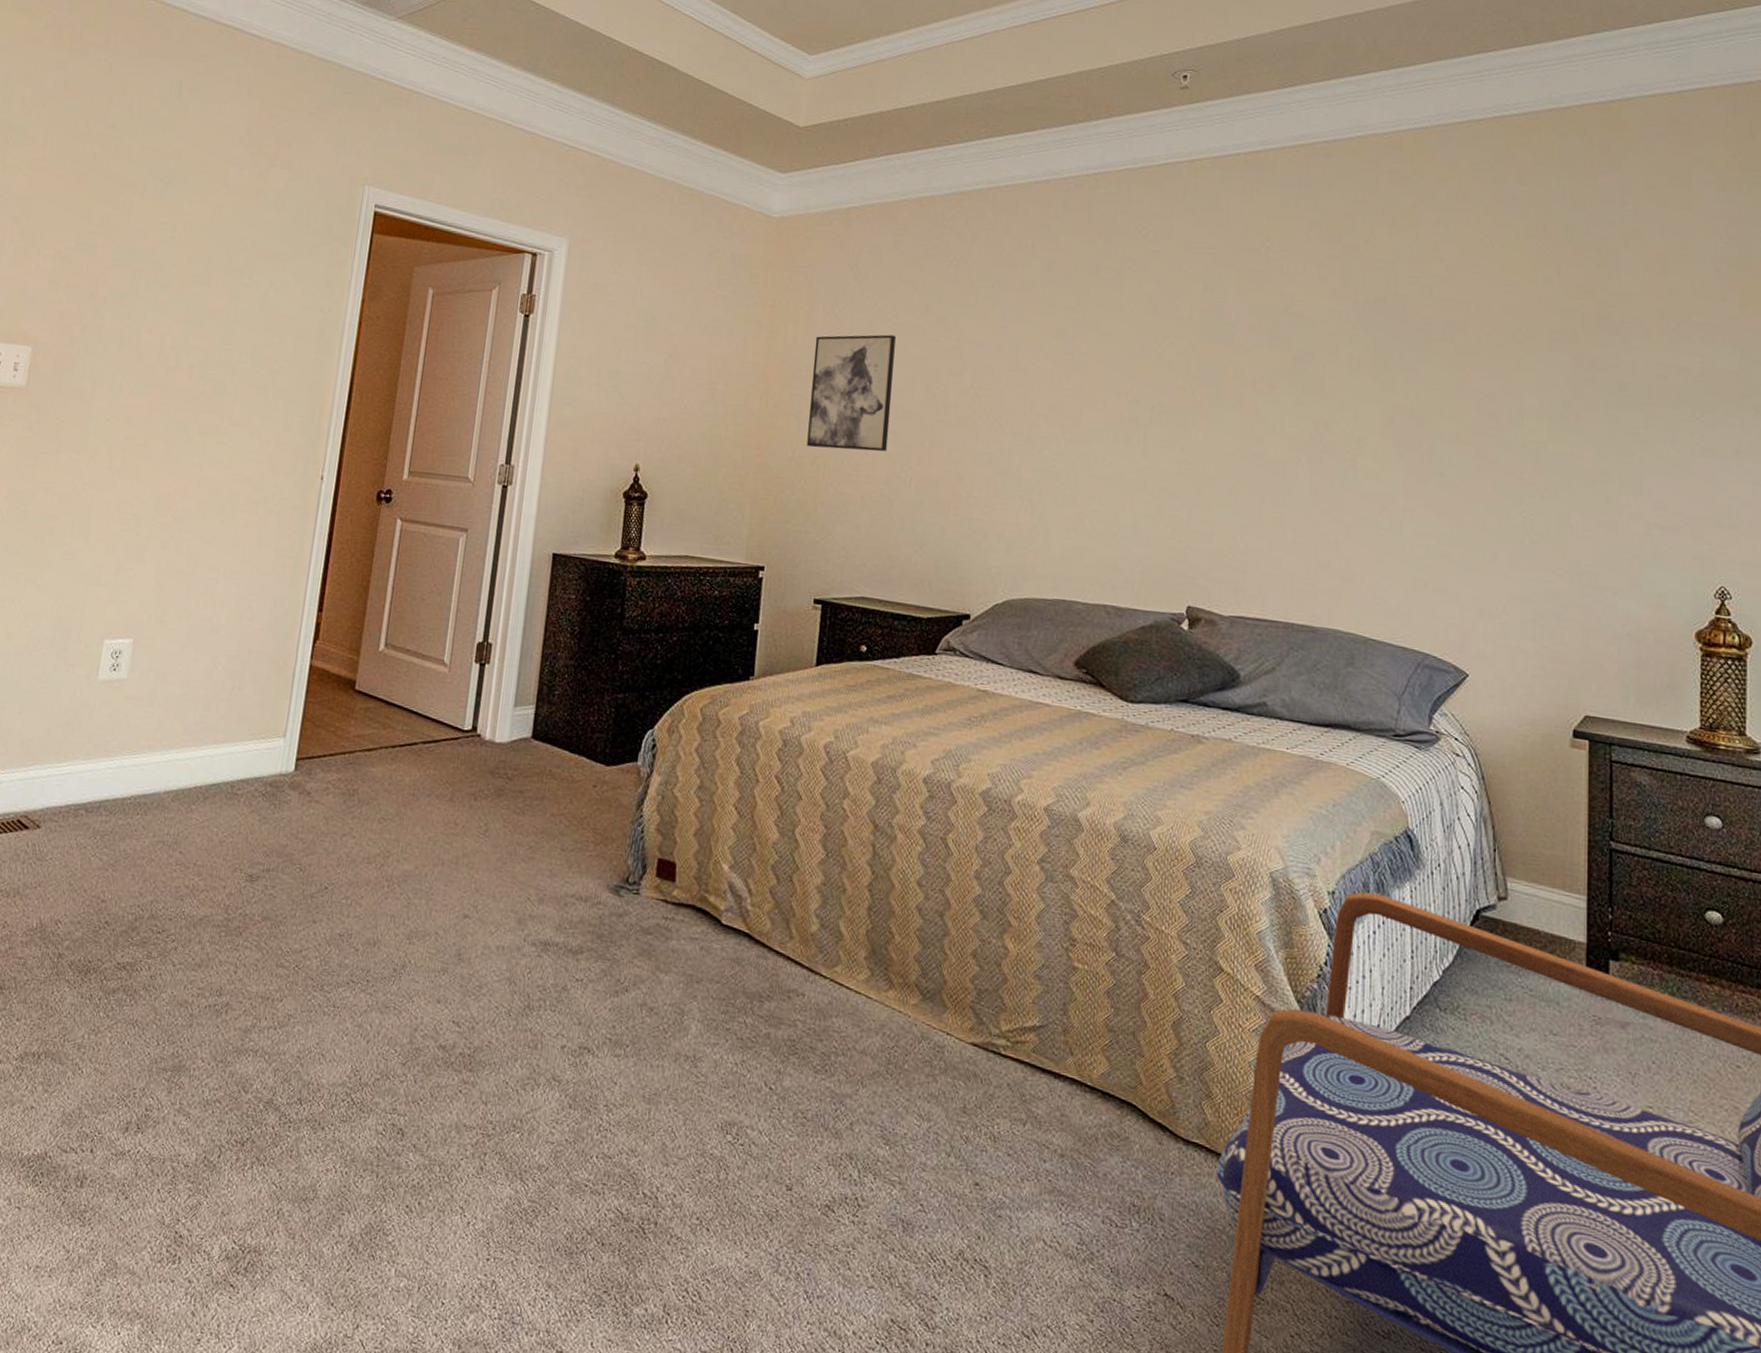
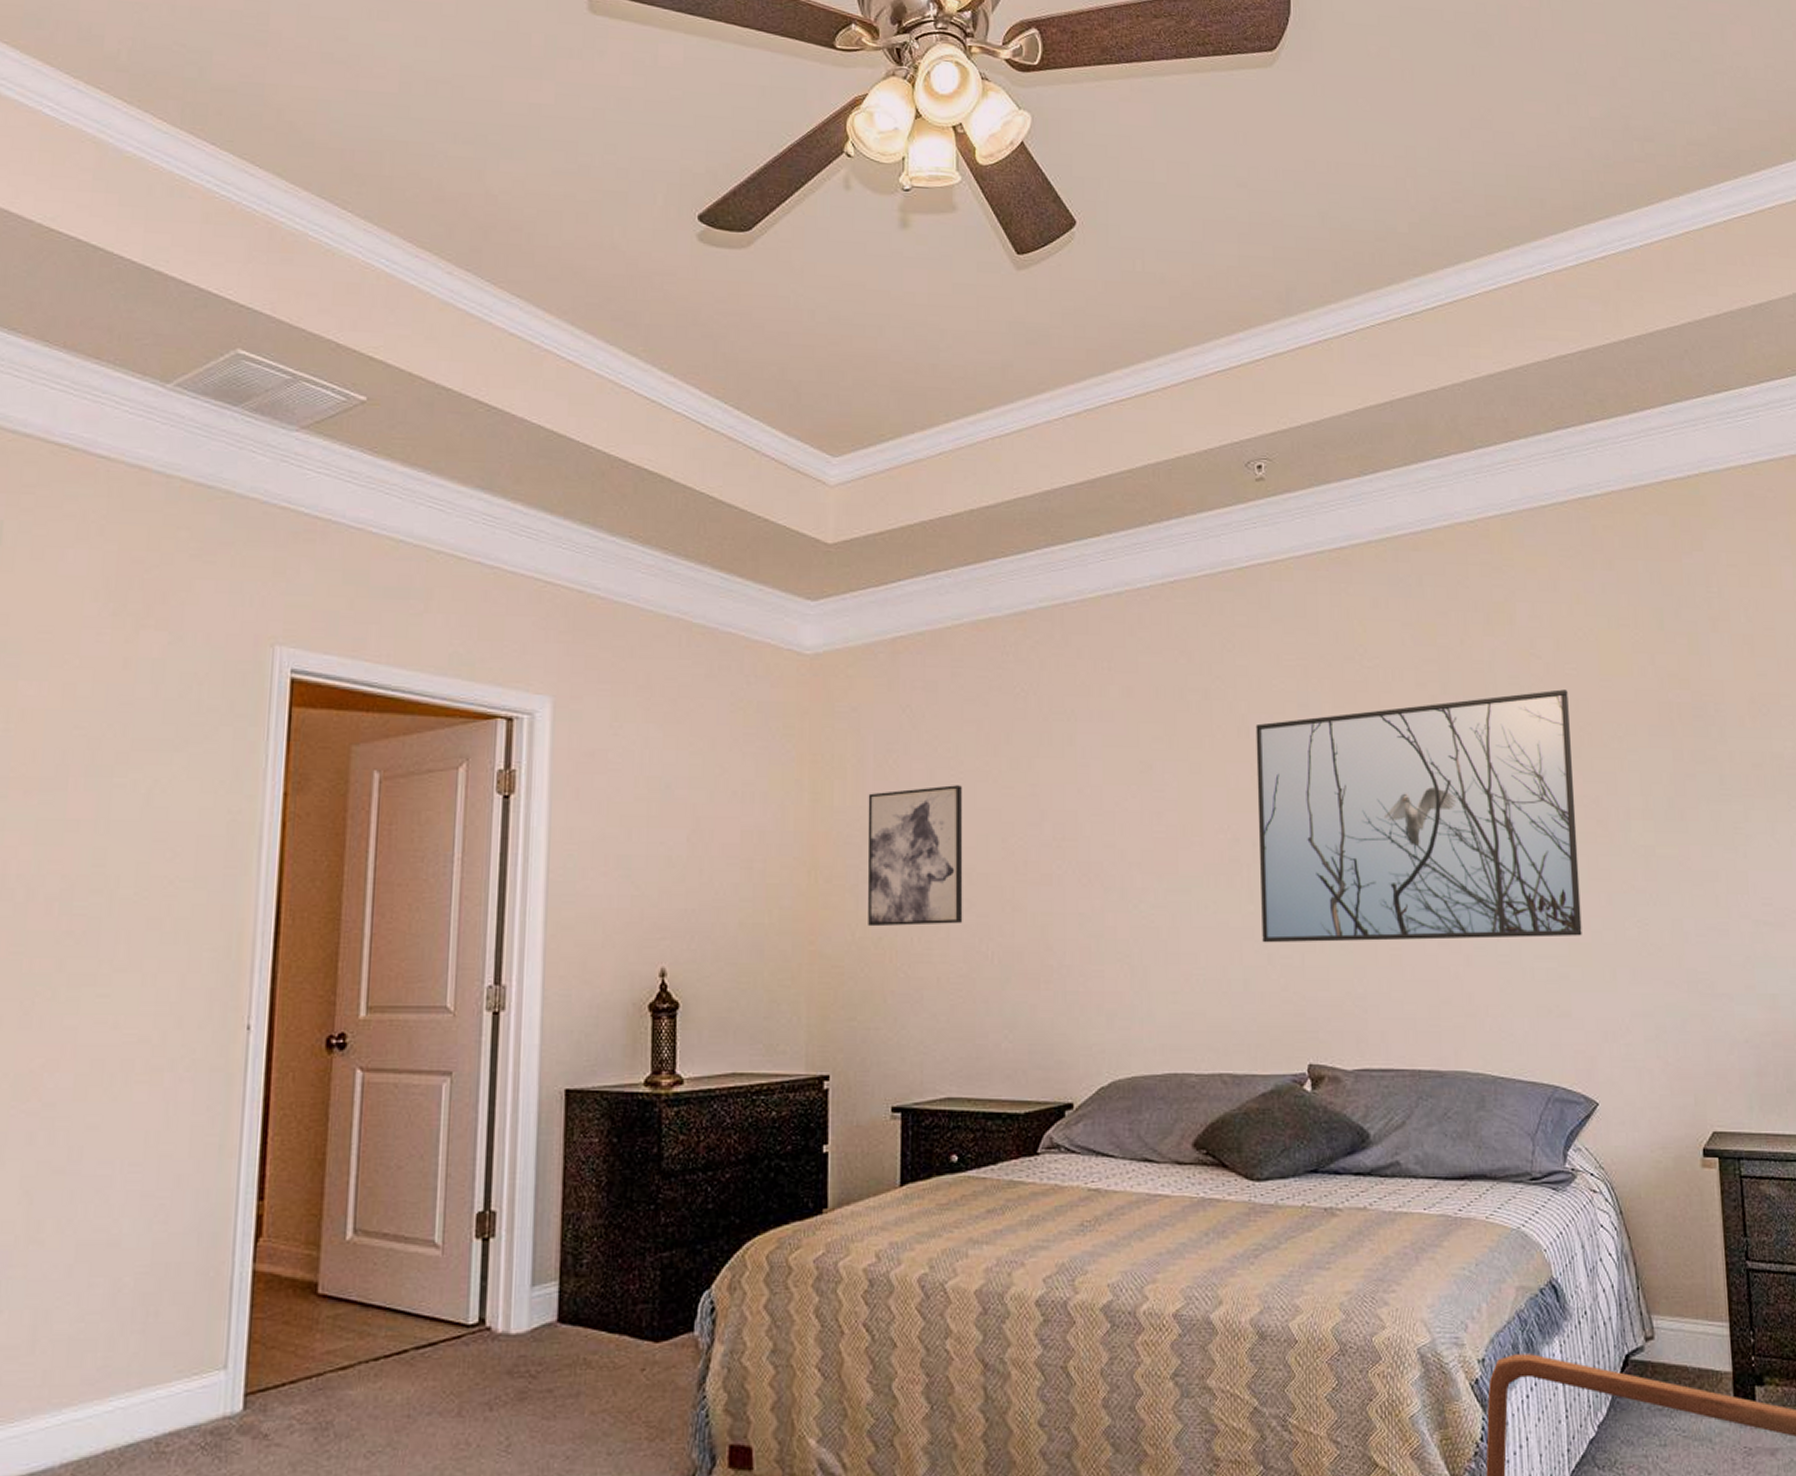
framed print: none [1153,291,1469,519] -> present [1255,689,1582,943]

